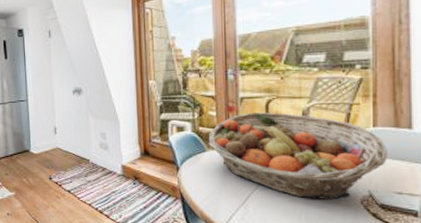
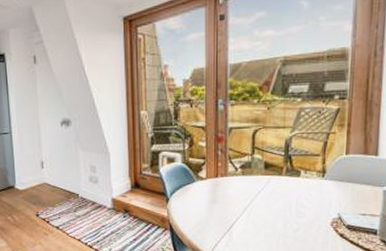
fruit basket: present [208,112,387,200] -> none [197,142,356,224]

